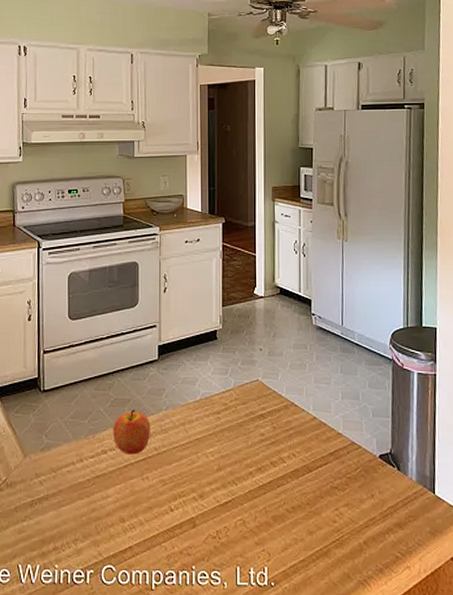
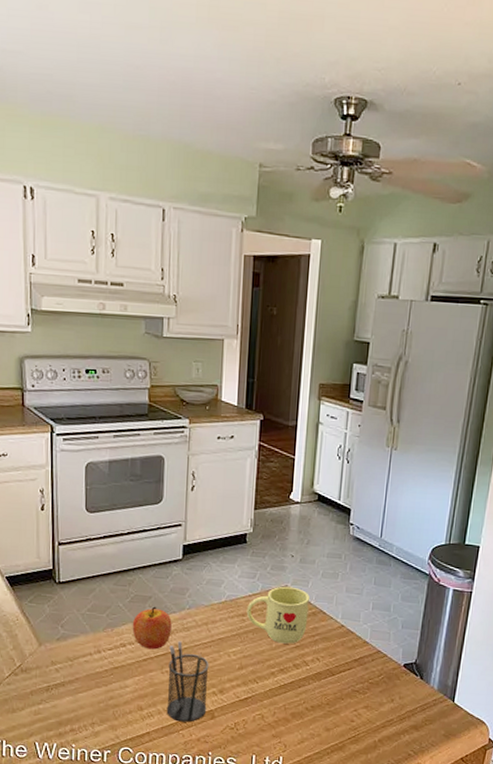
pencil holder: none [148,444,188,533] -> present [166,641,209,722]
mug: none [221,380,281,440] -> present [246,586,309,644]

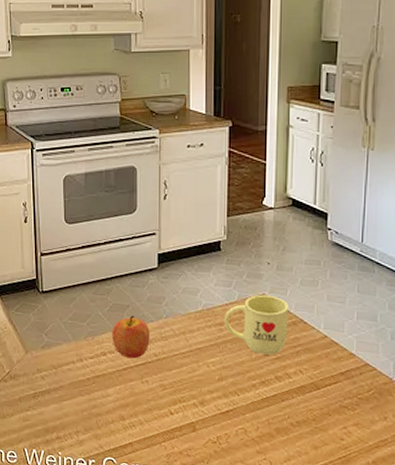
pencil holder: present [166,641,209,722] -> none [148,350,188,434]

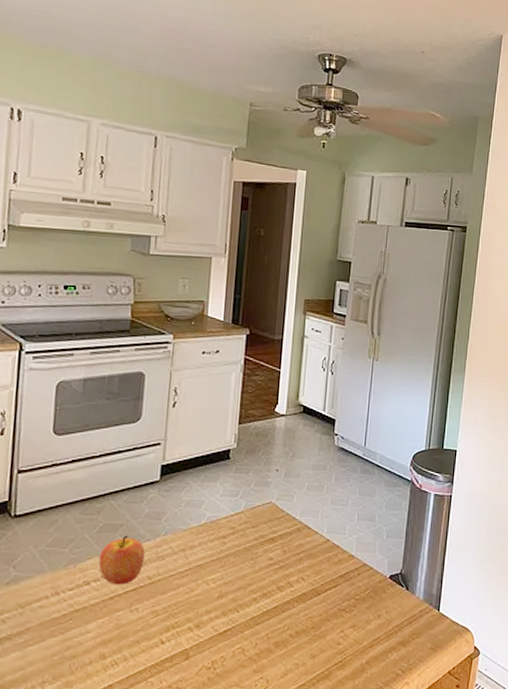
mug: present [224,294,288,355] -> none [228,502,294,565]

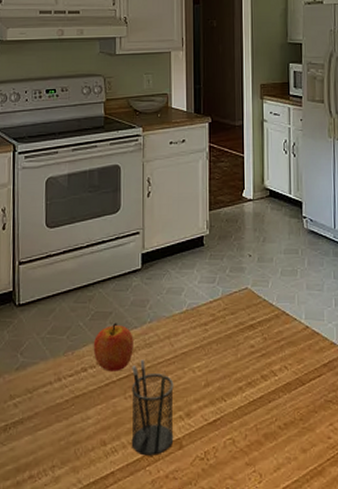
pencil holder: none [133,572,185,668] -> present [131,359,174,456]

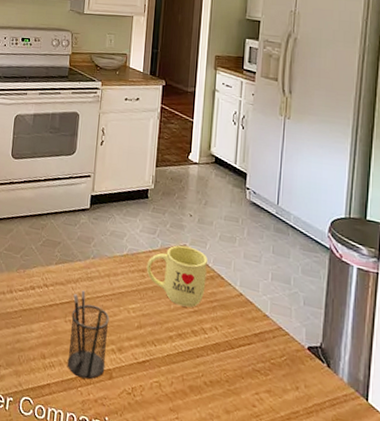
apple: present [93,322,133,372] -> none [41,252,77,296]
mug: none [208,288,271,353] -> present [146,245,207,308]

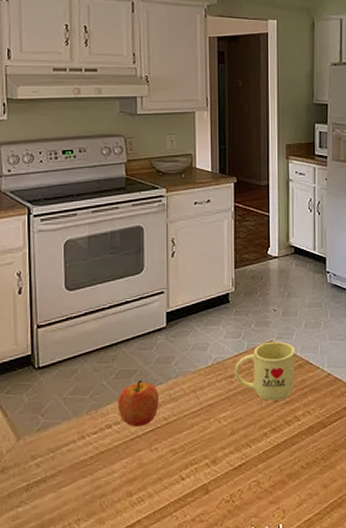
apple: none [41,252,77,296] -> present [117,380,159,427]
pencil holder: present [67,290,110,380] -> none [157,413,200,503]

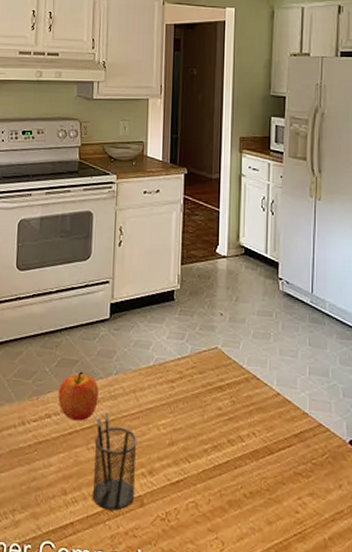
pencil holder: none [157,413,200,503] -> present [92,411,137,511]
mug: present [234,341,295,401] -> none [175,348,241,415]

